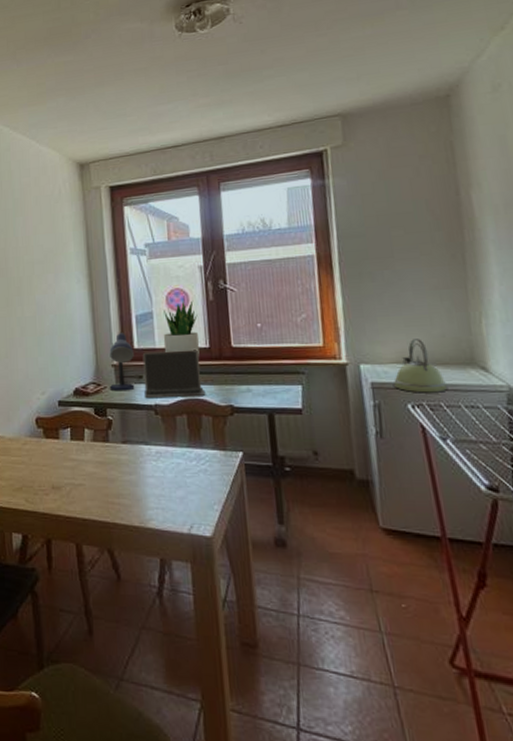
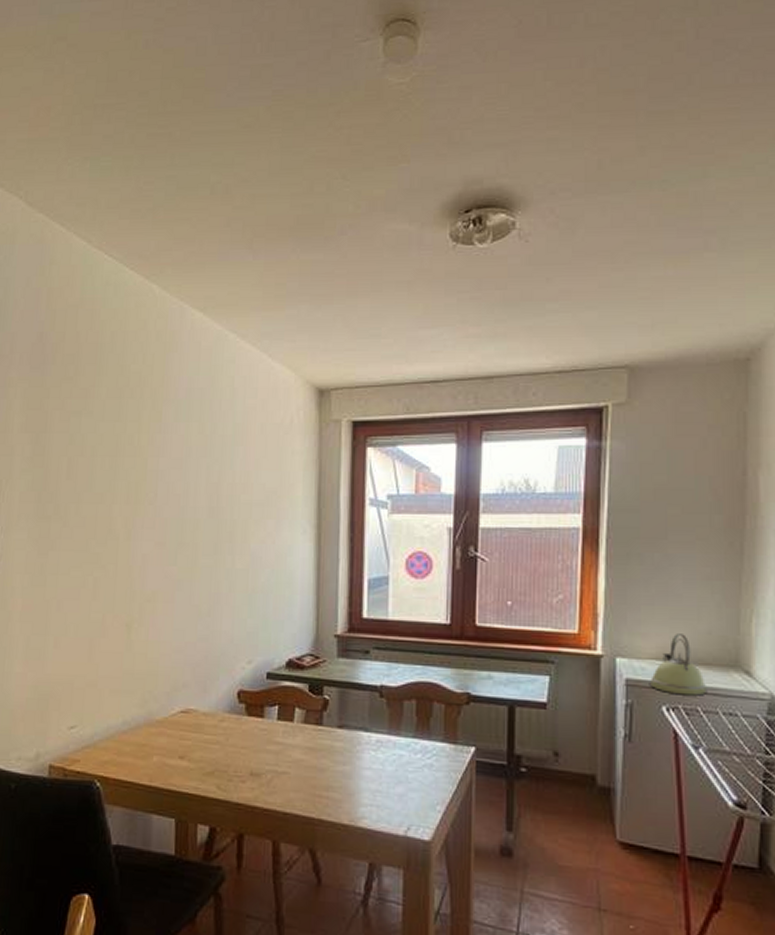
desk lamp: present [109,333,135,392] -> none [329,598,362,668]
laptop: present [142,349,206,398] -> none [370,623,440,680]
planter: present [163,300,200,359] -> none [397,567,440,637]

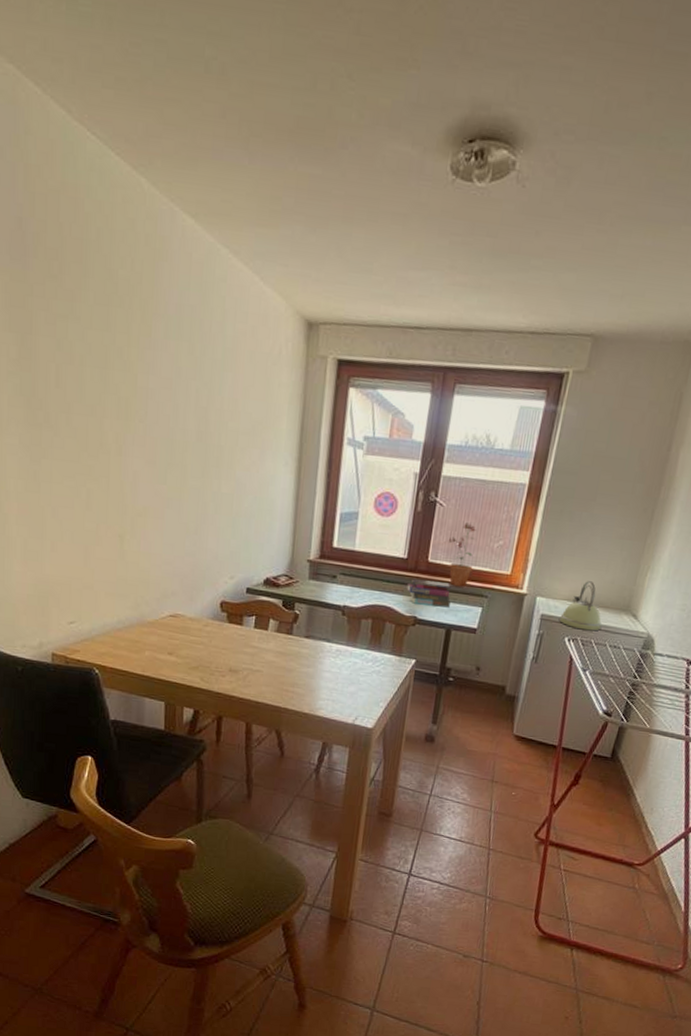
books: none [454,647,509,679] -> present [406,579,451,608]
potted plant: none [496,577,531,653] -> present [448,523,476,588]

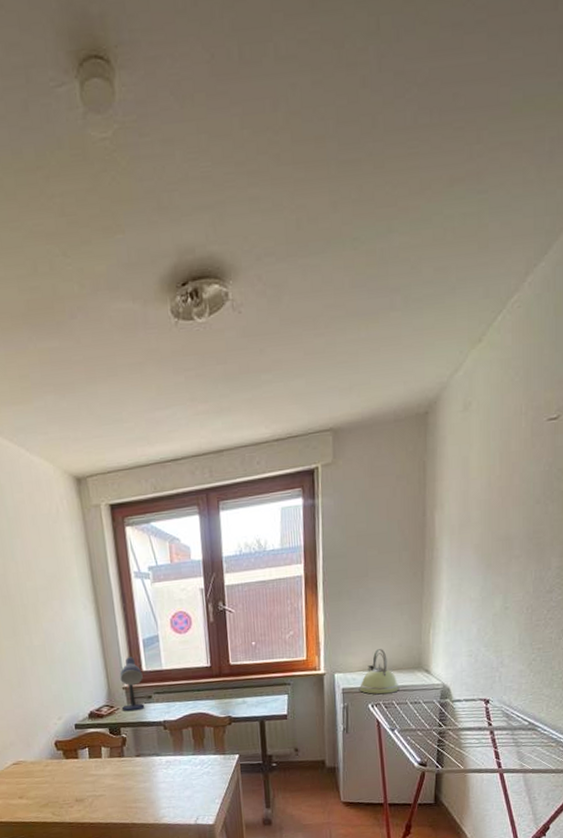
desk lamp: none [301,528,332,589] -> present [120,657,145,712]
books: present [406,579,451,608] -> none [216,679,258,706]
potted plant: present [448,523,476,588] -> none [243,622,272,682]

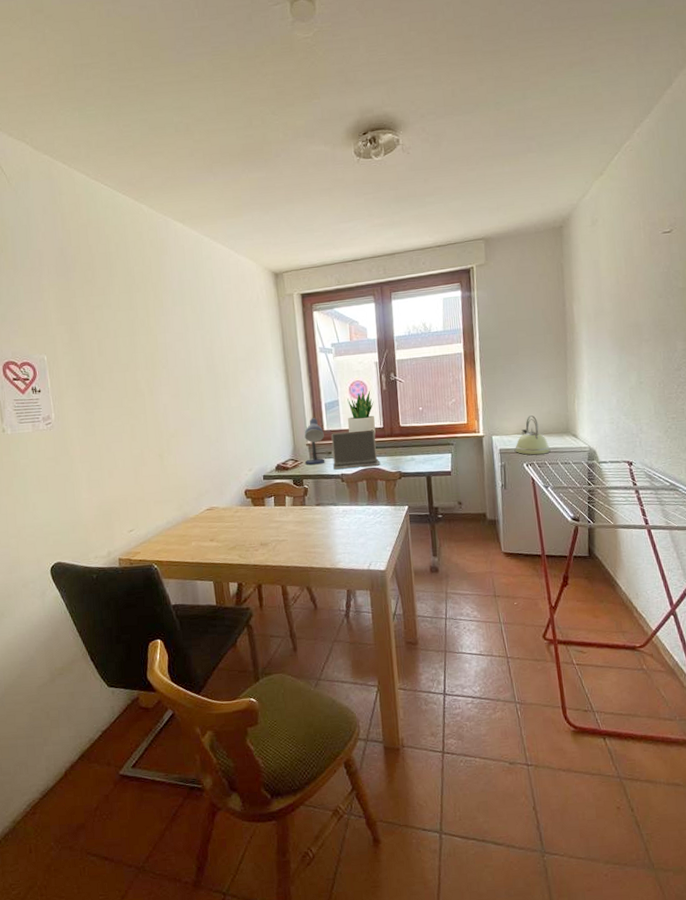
laptop: none [150,669,208,715] -> present [331,429,381,469]
planter: none [168,622,202,677] -> present [347,390,376,437]

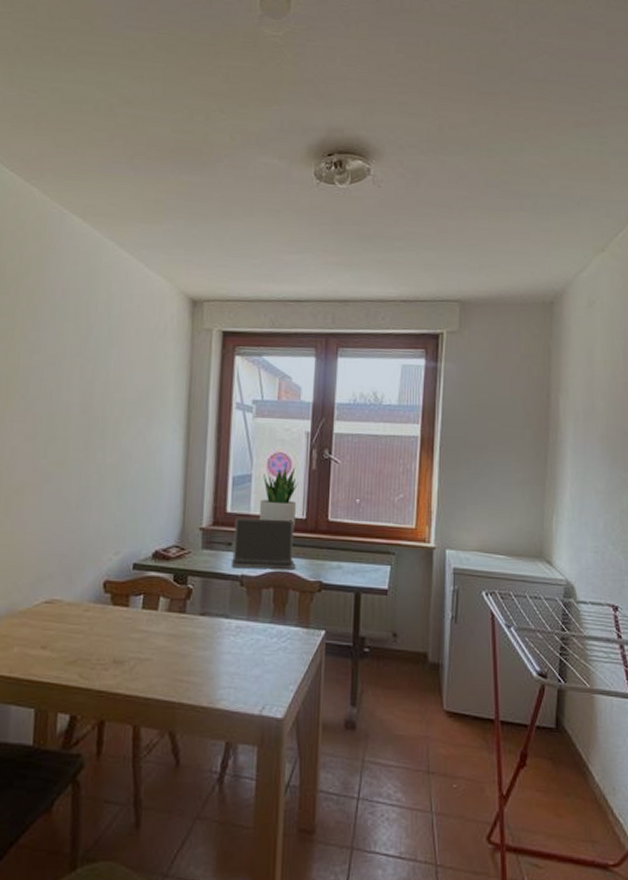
desk lamp: present [304,418,325,466] -> none [193,494,226,559]
kettle: present [514,415,551,455] -> none [472,529,518,582]

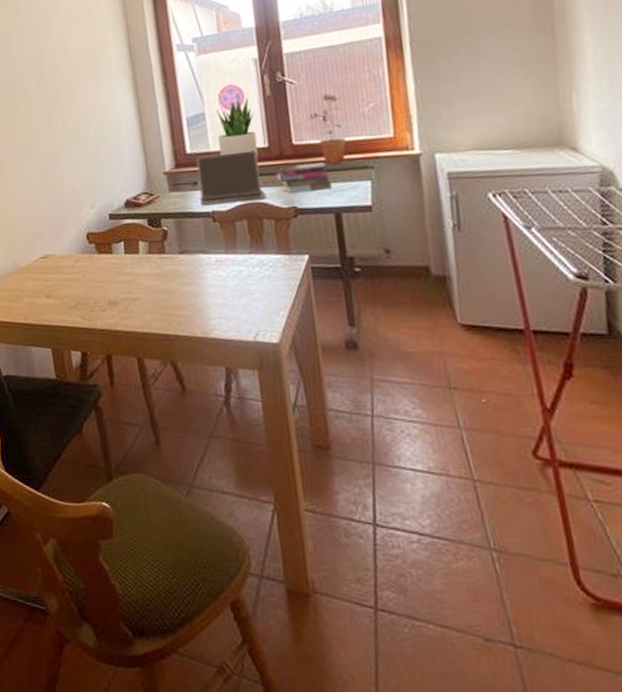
books: none [308,540,356,569] -> present [276,162,332,194]
potted plant: none [347,478,376,545] -> present [309,93,347,165]

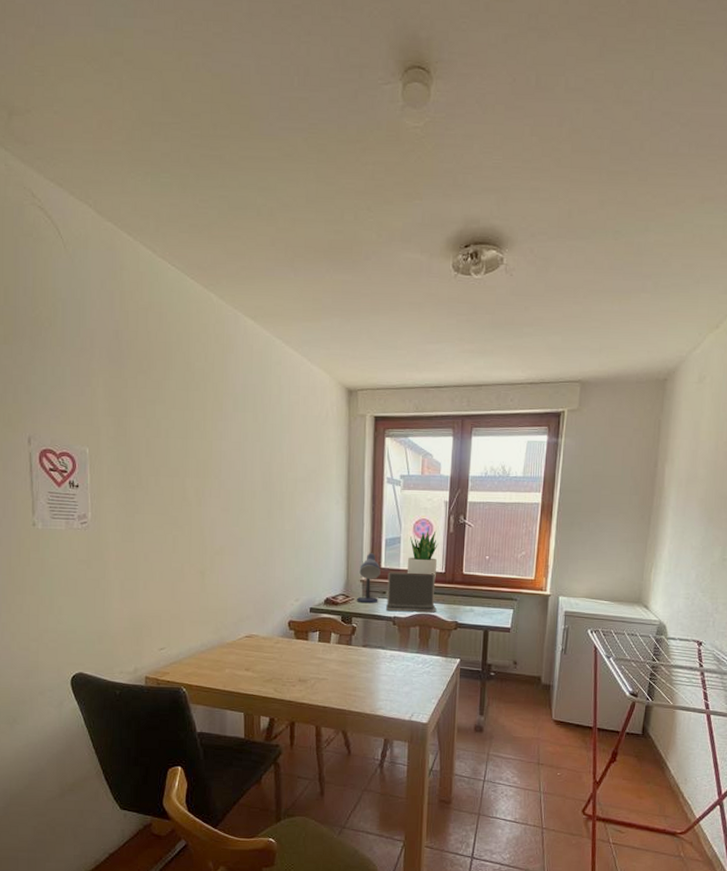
desk lamp: none [160,137,190,201] -> present [356,553,381,604]
books: present [276,162,332,194] -> none [447,589,485,612]
potted plant: present [309,93,347,165] -> none [478,539,502,593]

